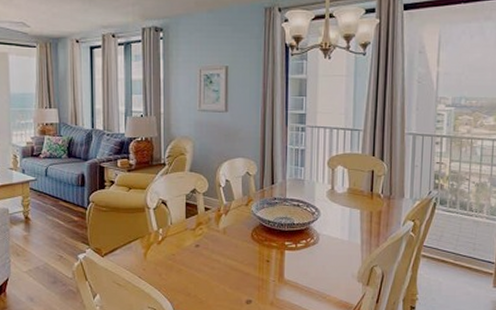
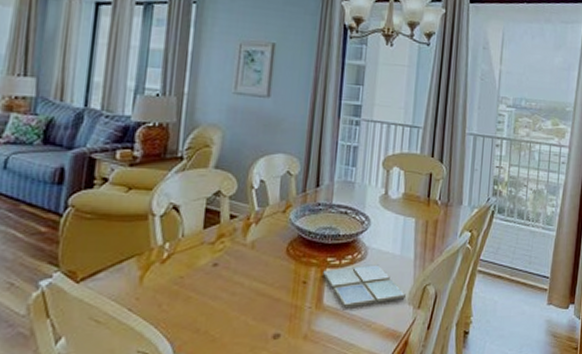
drink coaster: none [283,248,356,282] -> present [323,265,407,307]

